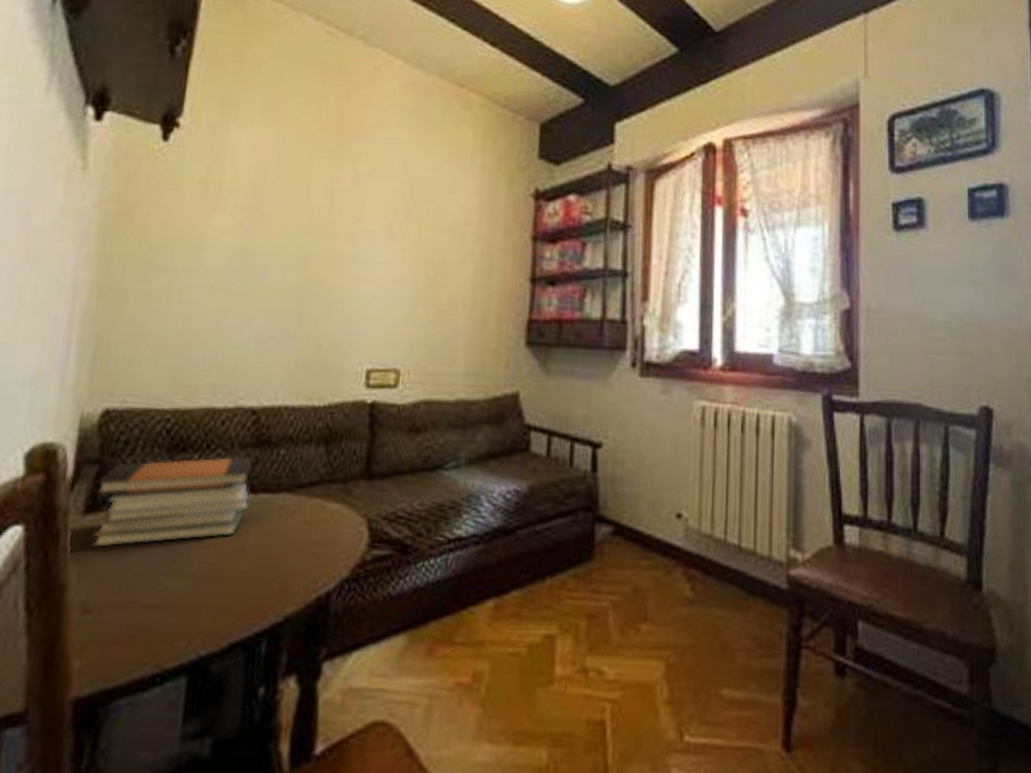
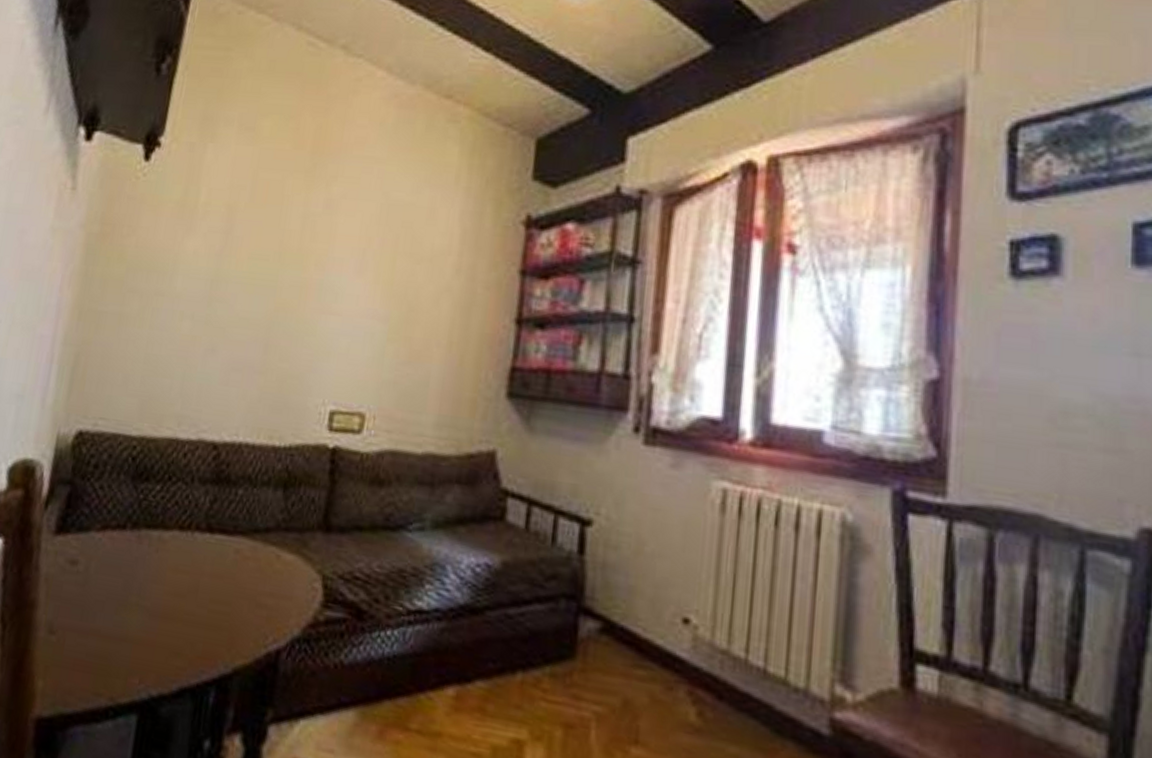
book stack: present [91,456,251,547] -> none [59,486,210,576]

